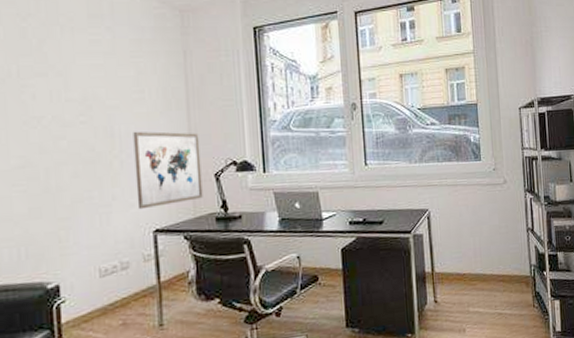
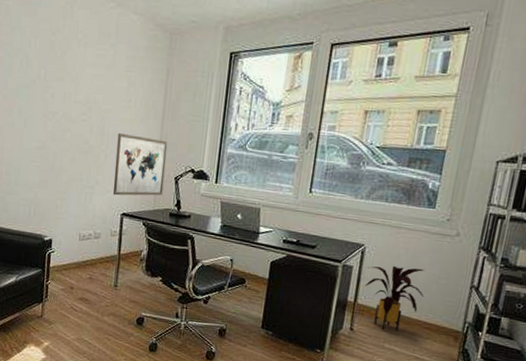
house plant: none [436,221,492,294] -> present [365,265,425,332]

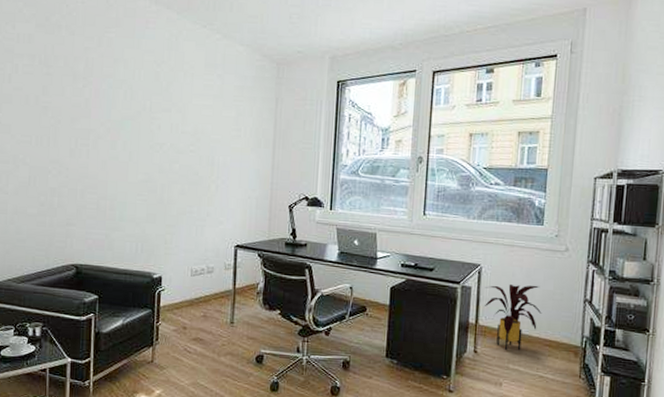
wall art: present [112,132,168,196] -> none [225,162,280,227]

